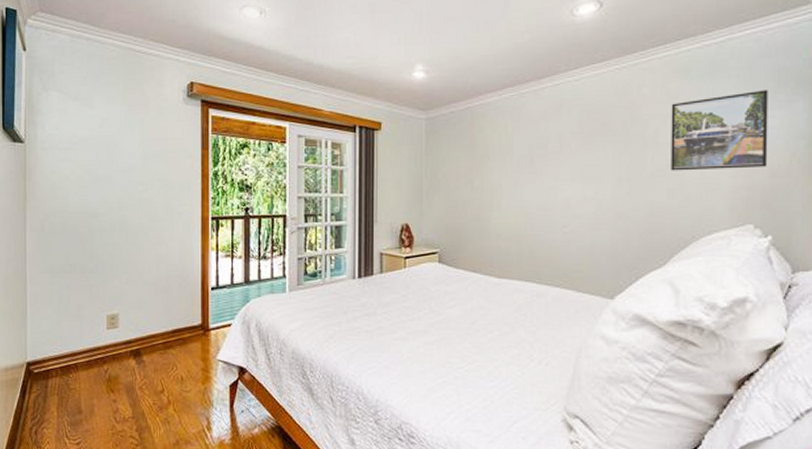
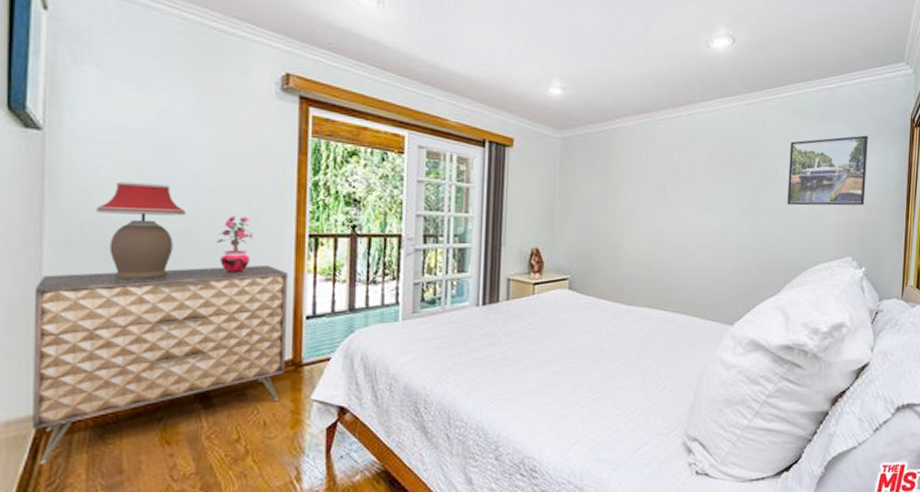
dresser: none [21,245,197,402] -> present [33,265,288,464]
table lamp: none [59,179,120,258] -> present [95,181,186,281]
potted plant: none [143,204,170,251] -> present [217,216,254,273]

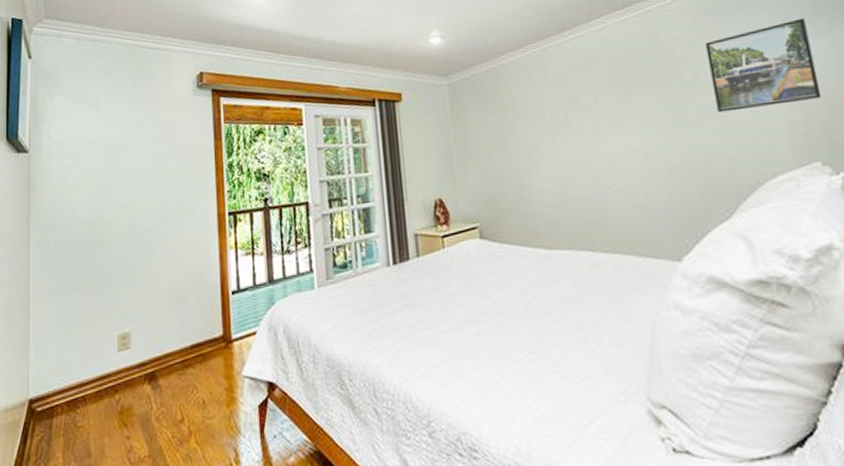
dresser: present [33,265,288,464] -> none [24,246,218,448]
table lamp: present [95,181,186,281] -> none [65,183,130,273]
potted plant: present [217,216,254,273] -> none [155,203,184,257]

